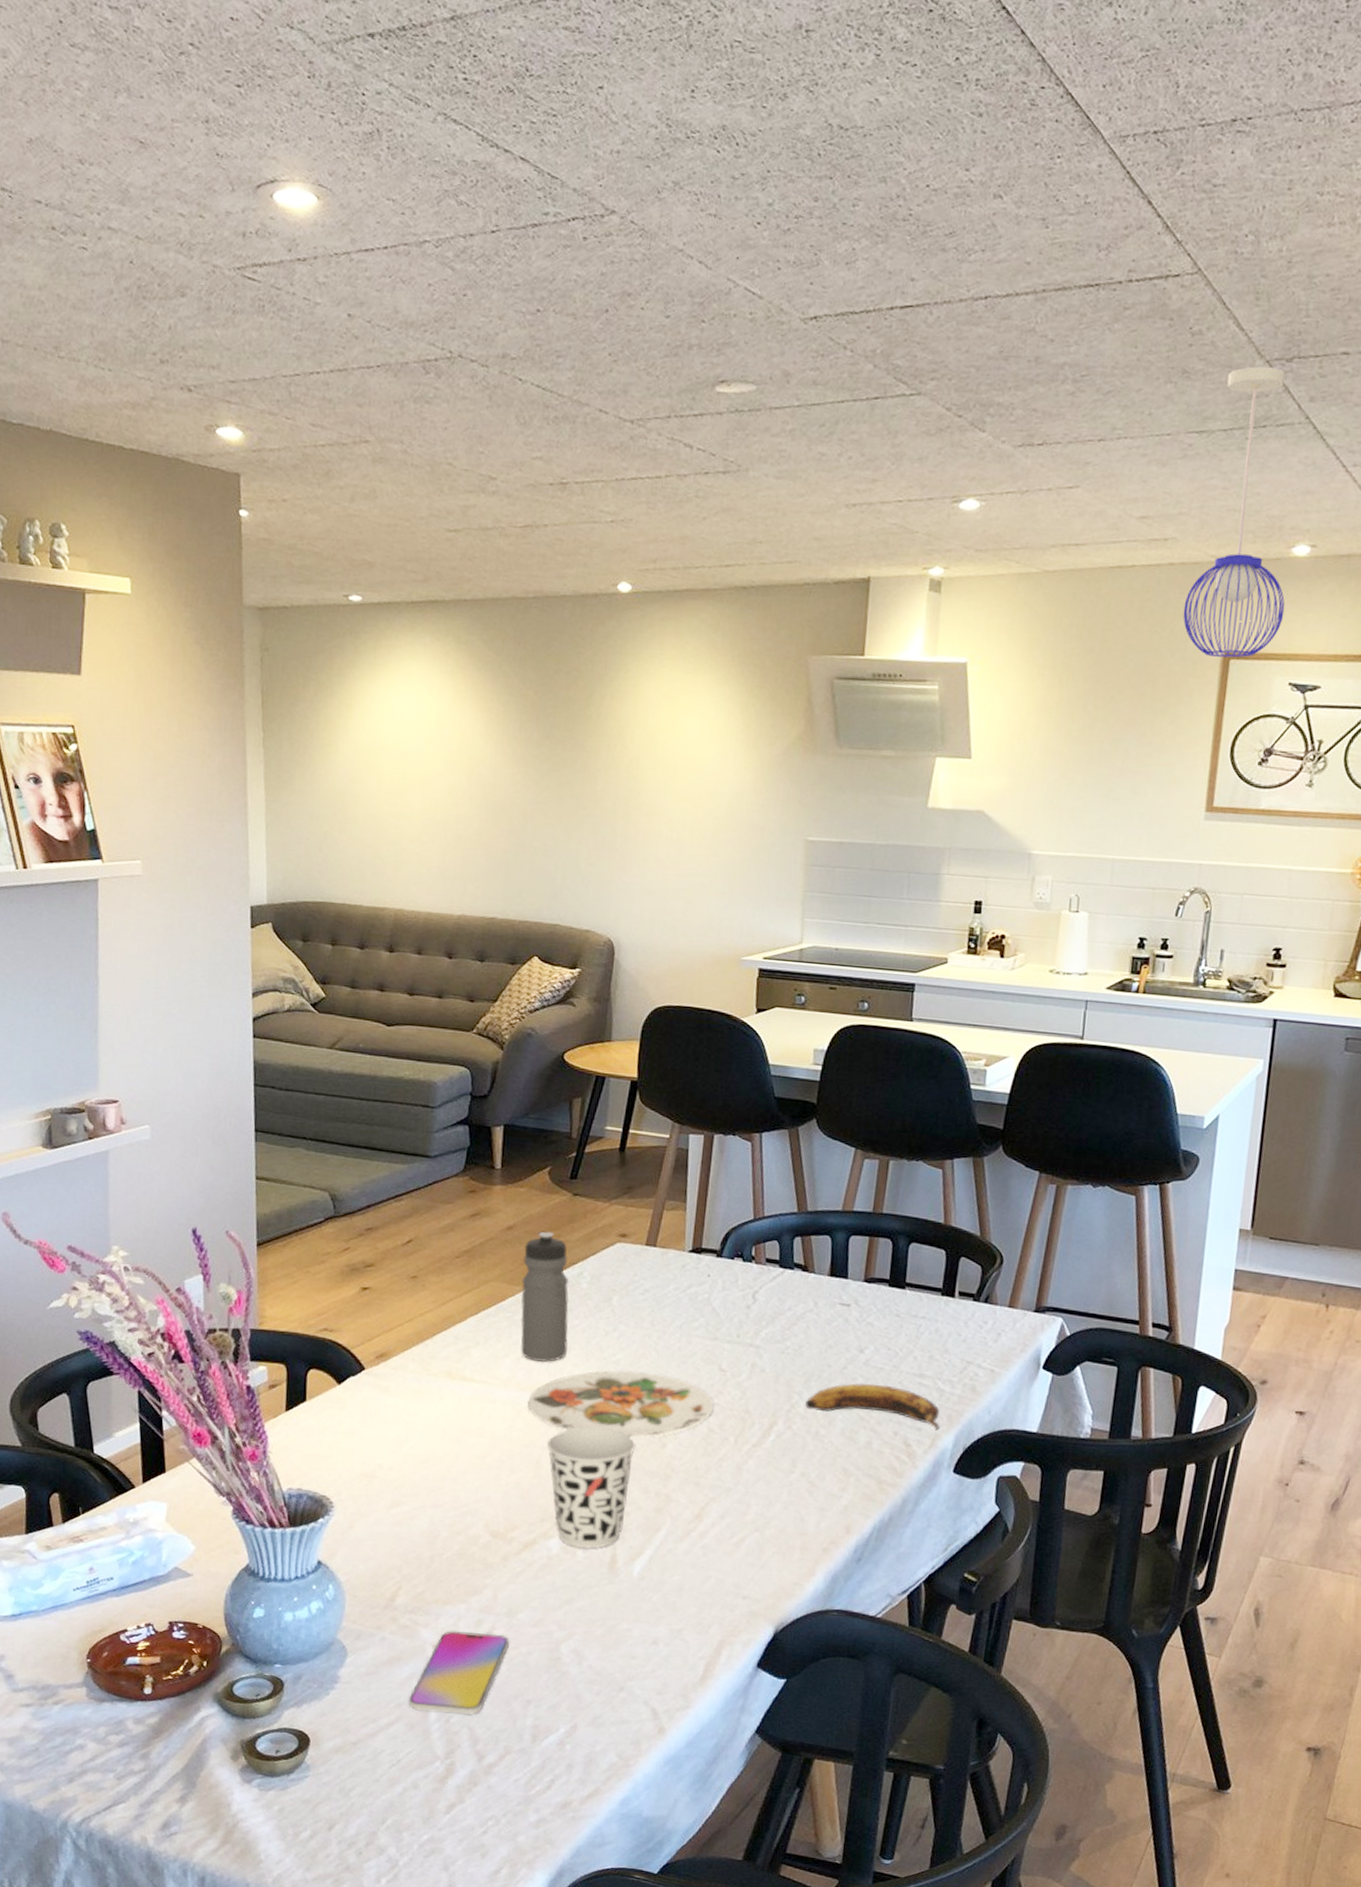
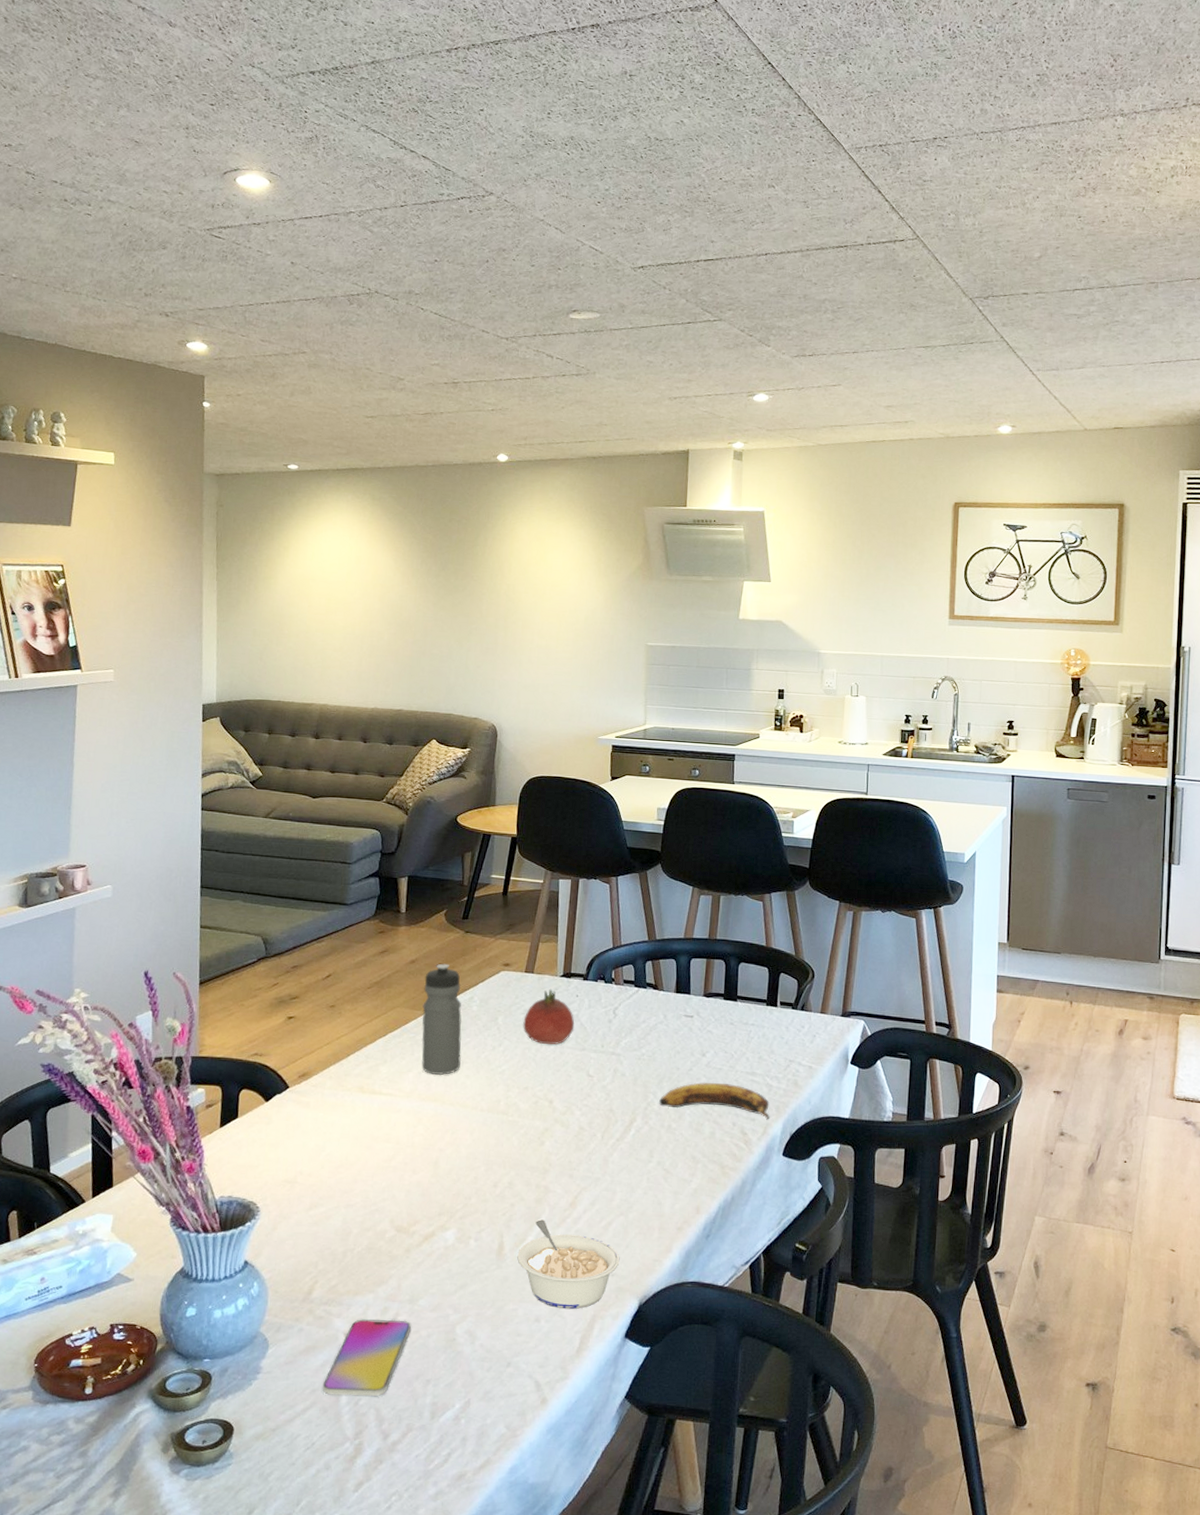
plate: present [528,1371,714,1438] -> none [427,1080,584,1138]
cup: present [546,1426,636,1549] -> none [443,1129,519,1239]
legume: none [632,1531,754,1633] -> present [517,1219,620,1310]
fruit: none [642,1266,705,1333] -> present [523,988,575,1045]
pendant light: present [1183,366,1286,658] -> none [922,302,997,506]

